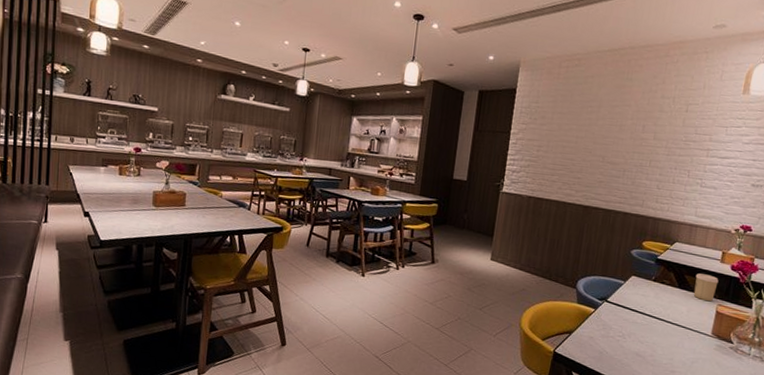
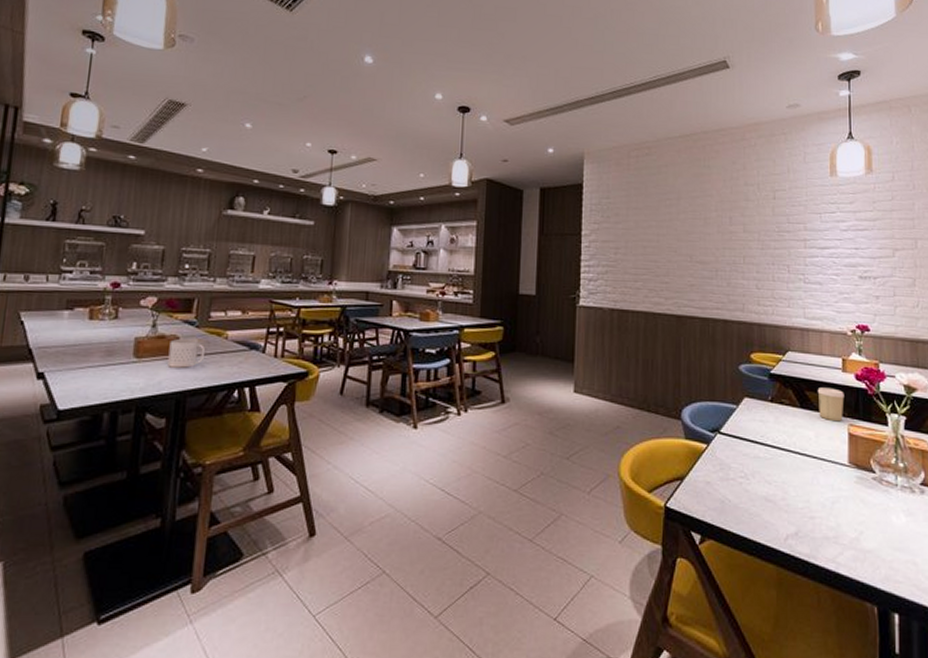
mug: none [178,194,206,217] -> present [168,338,206,368]

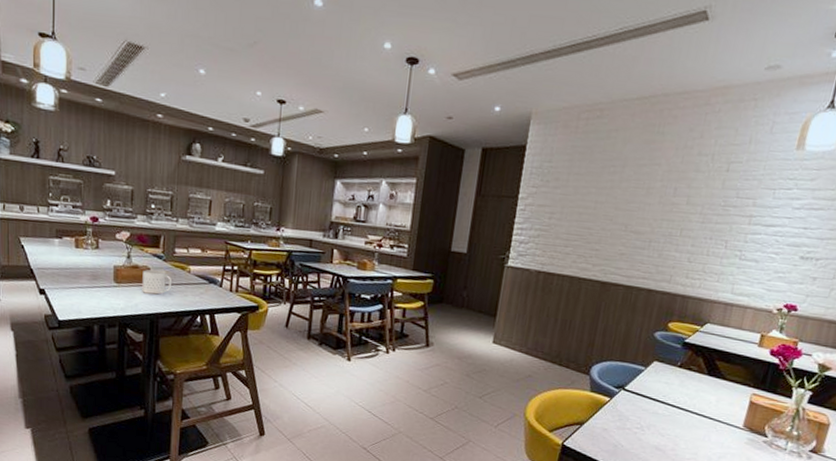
cup: present [817,387,844,422] -> none [724,359,755,391]

